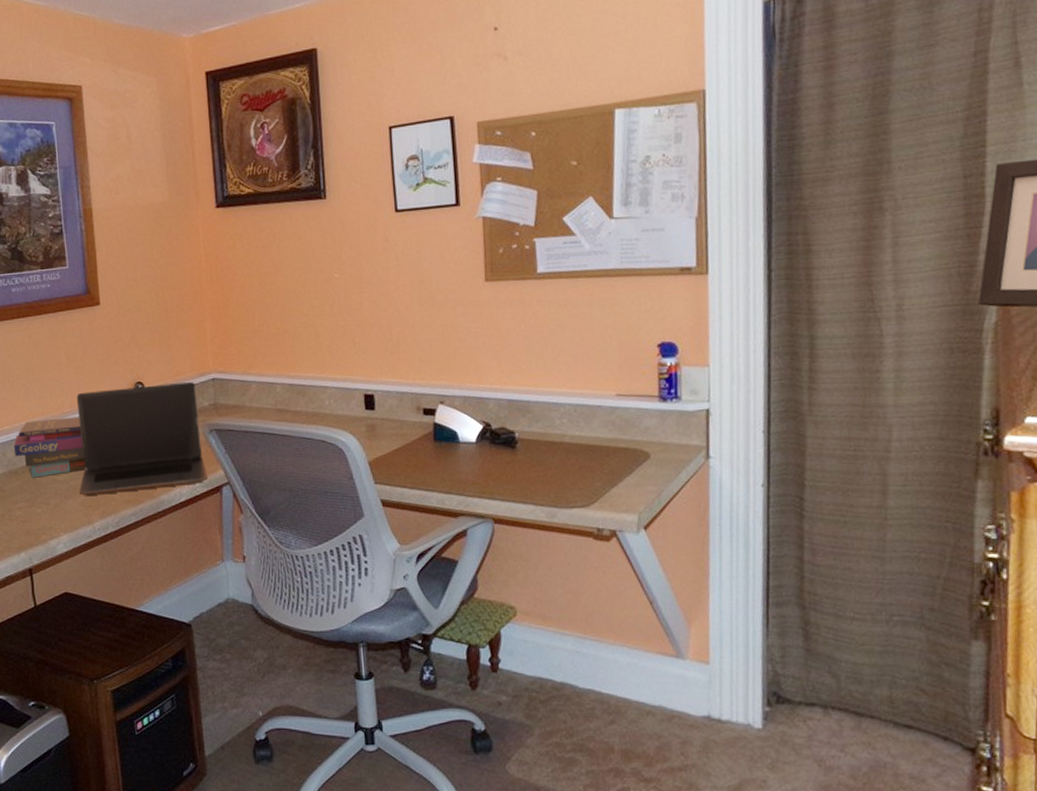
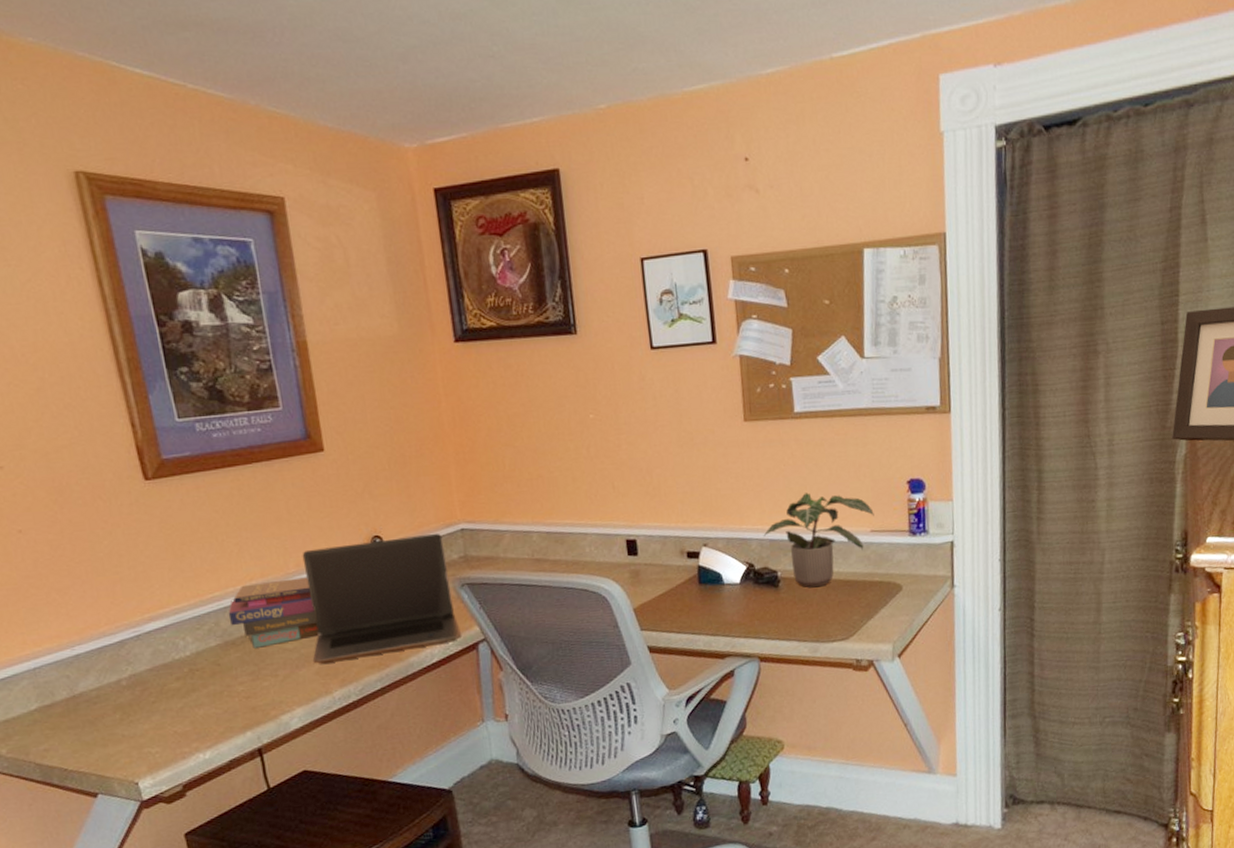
potted plant: none [501,354,621,451] -> present [763,493,874,588]

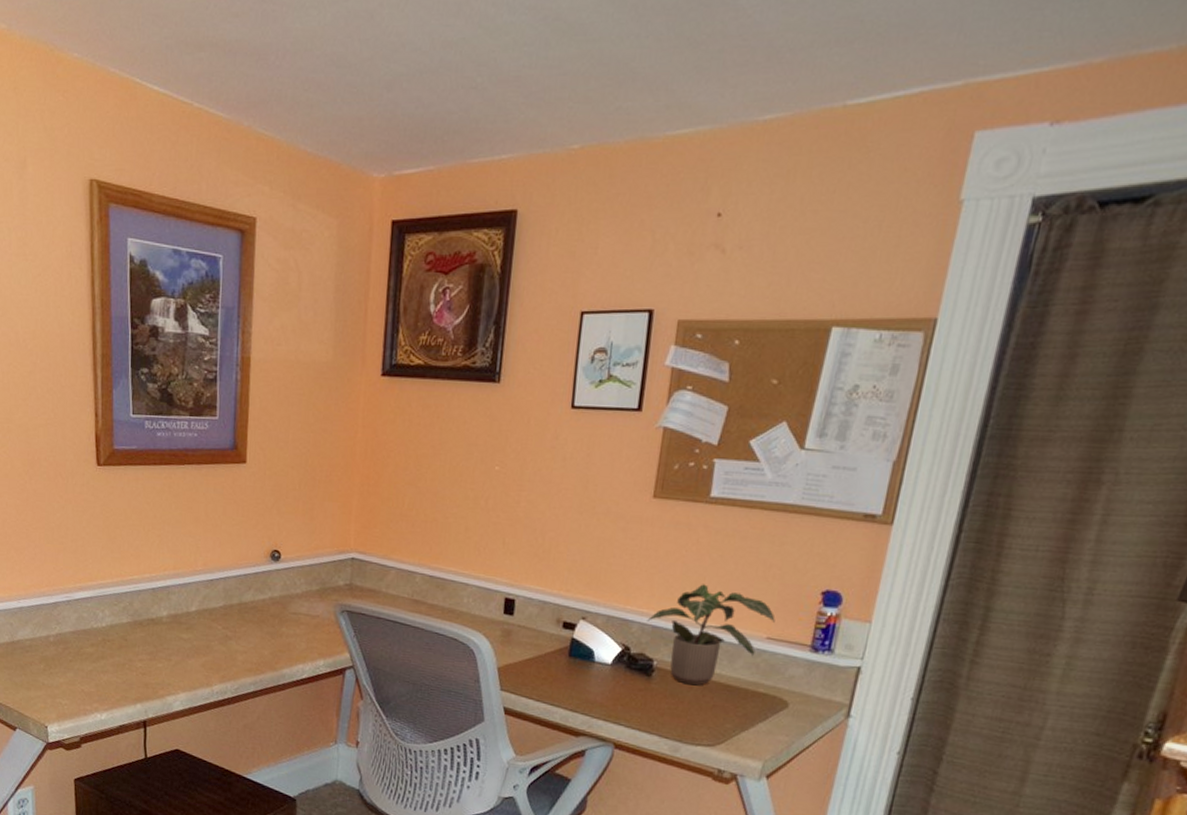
books: present [228,577,319,648] -> none [141,573,212,633]
laptop computer: present [302,533,461,664] -> none [201,552,334,663]

